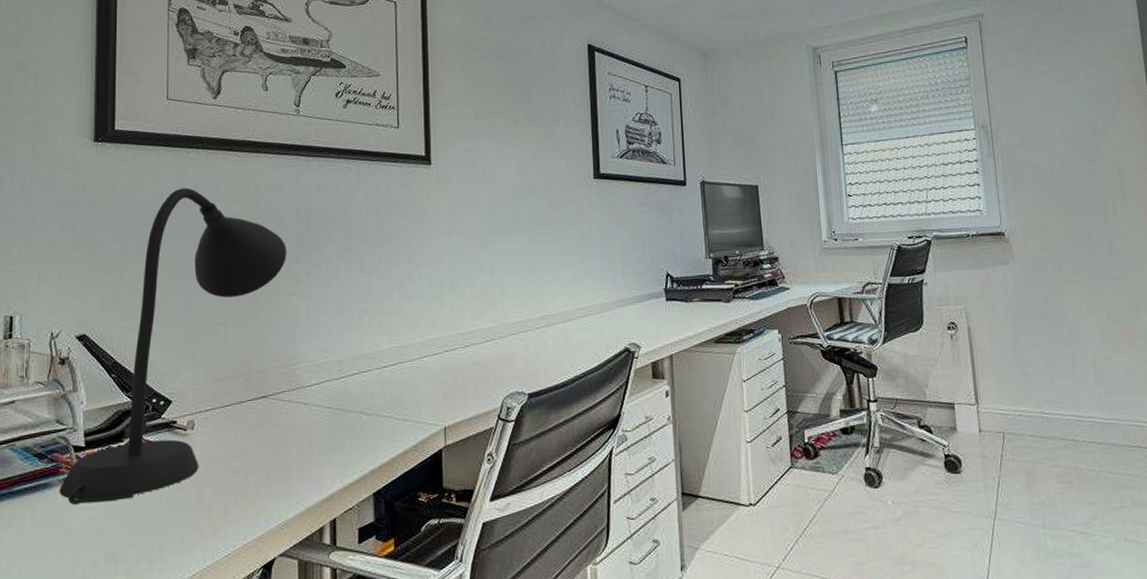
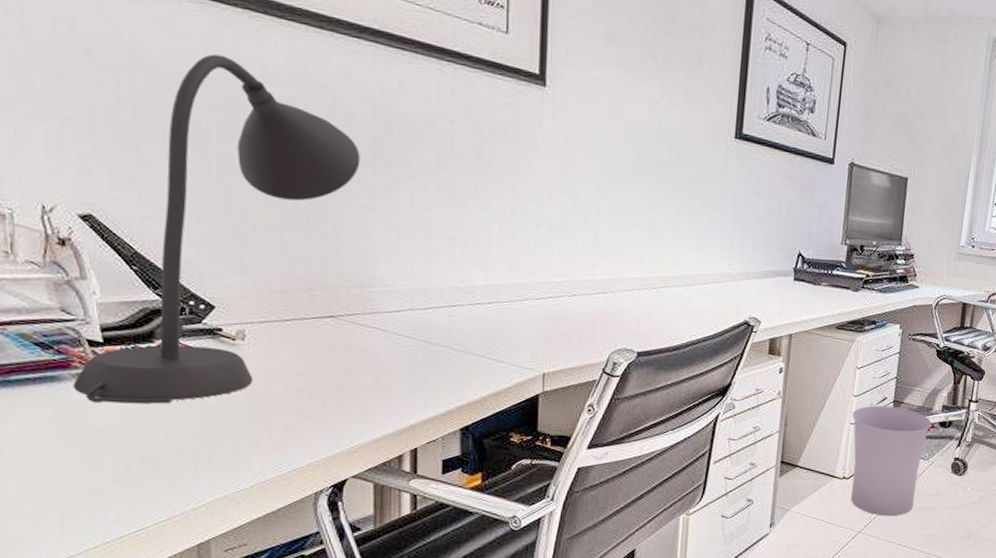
waste bin: none [746,417,833,545] -> present [851,405,932,516]

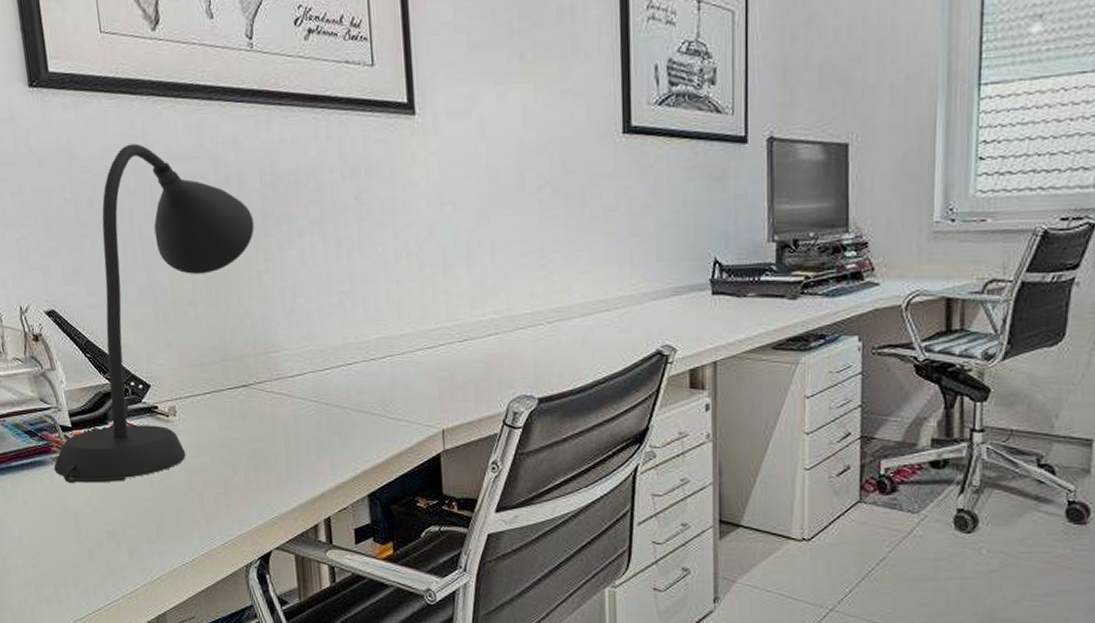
waste bin: present [851,405,932,516] -> none [805,444,918,589]

